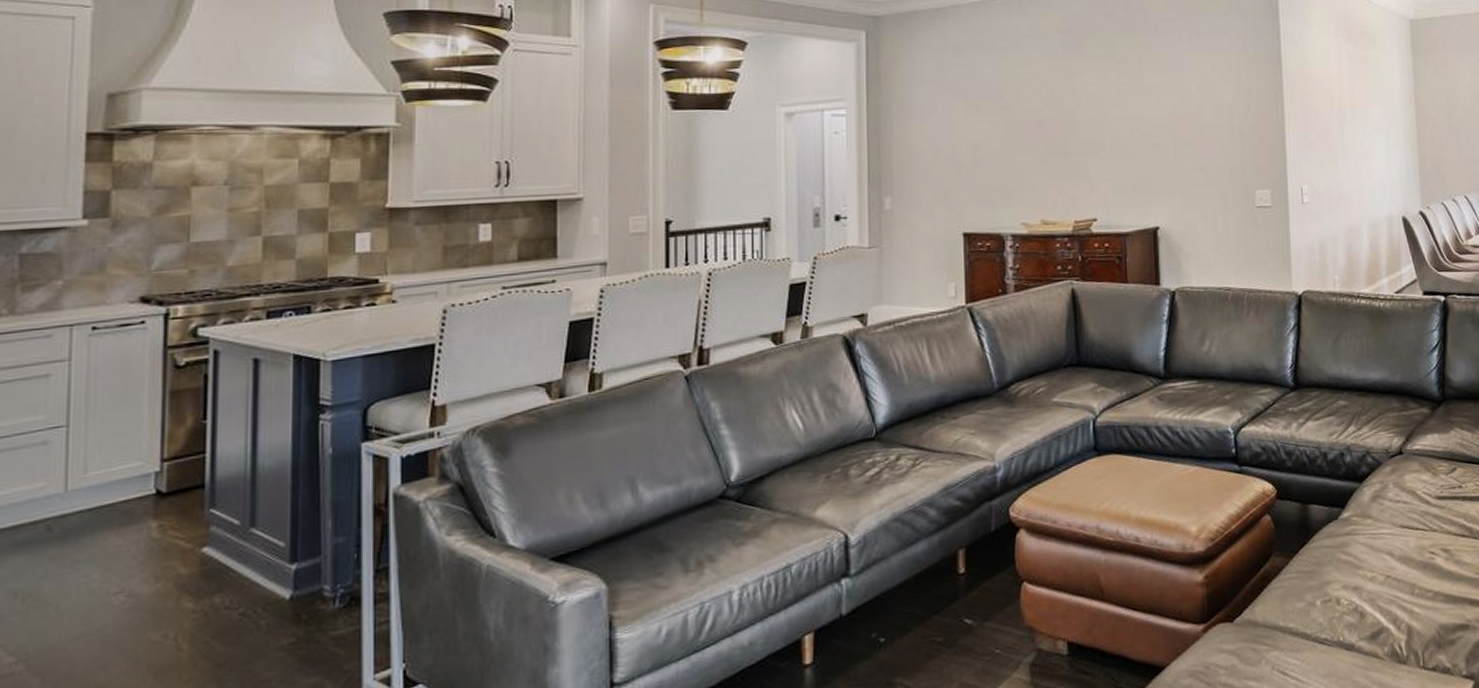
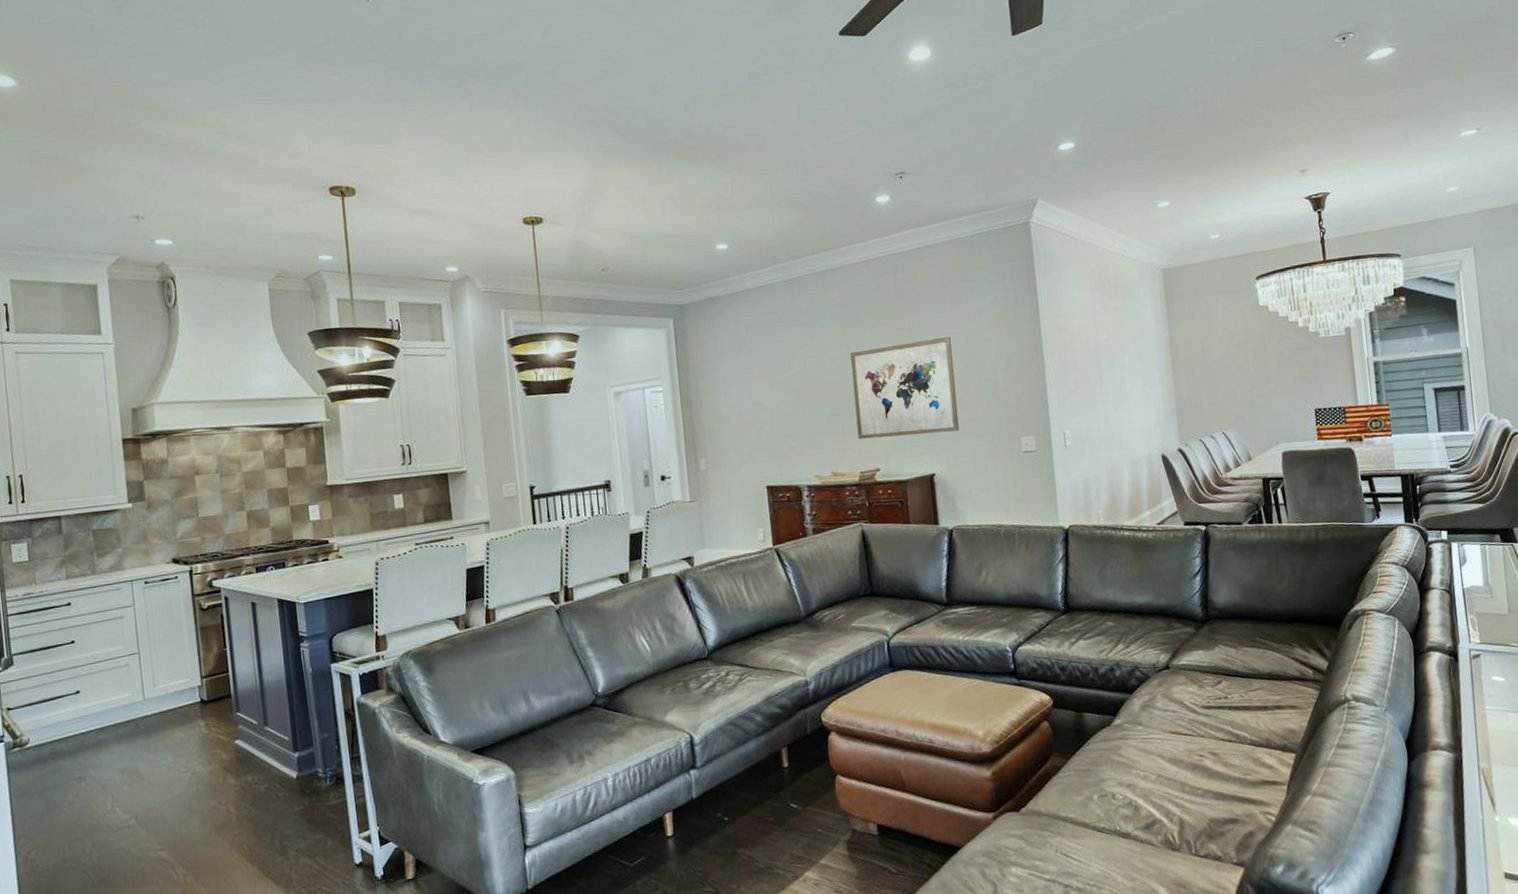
wall art: none [1071,74,1189,184] -> present [850,336,960,440]

